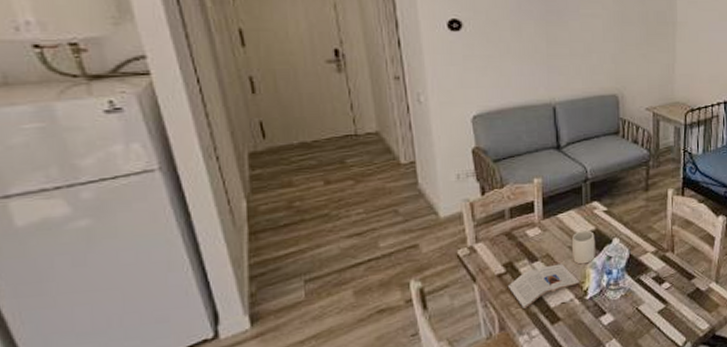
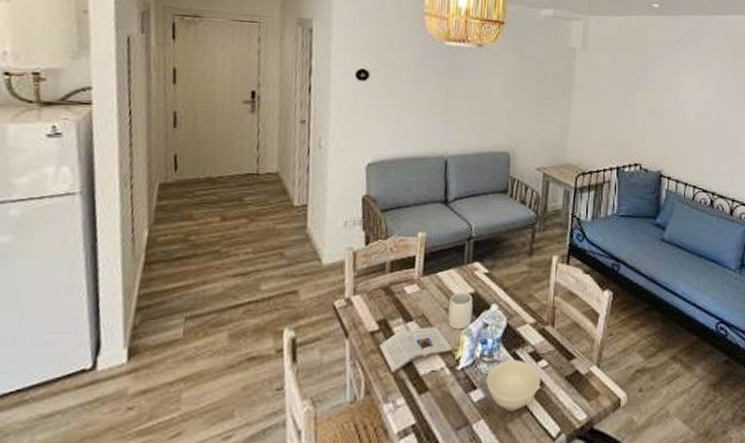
bowl: none [614,284,665,330] -> present [486,360,541,411]

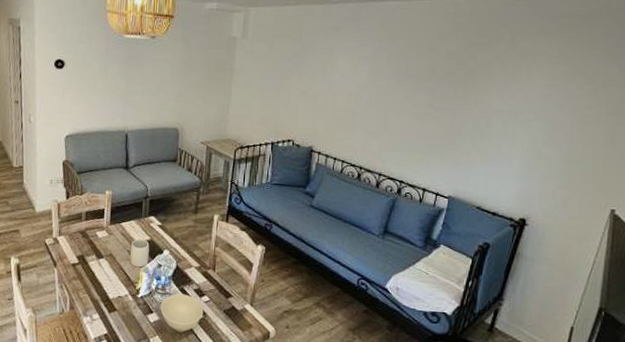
magazine: present [378,327,452,374] -> none [79,263,134,296]

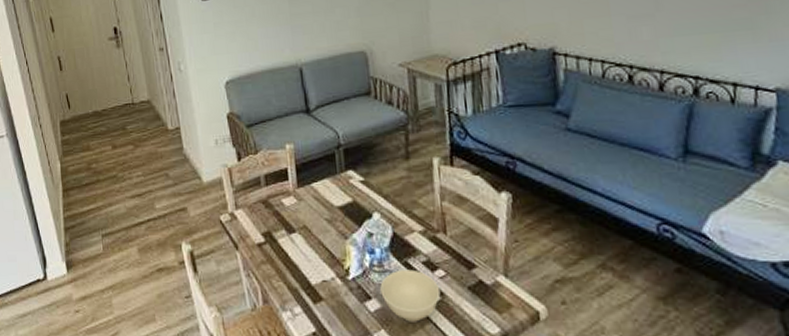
mug: present [130,239,149,268] -> none [328,202,355,240]

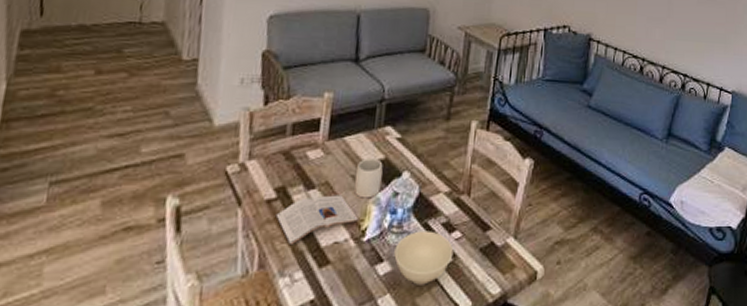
magazine: none [267,237,340,284] -> present [275,195,358,246]
mug: none [328,202,355,240] -> present [354,159,383,198]

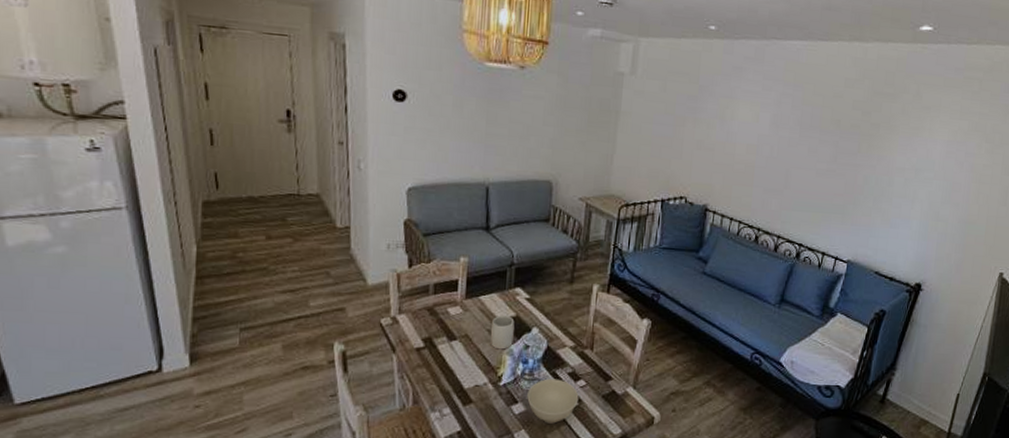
magazine: present [275,195,358,246] -> none [424,346,495,387]

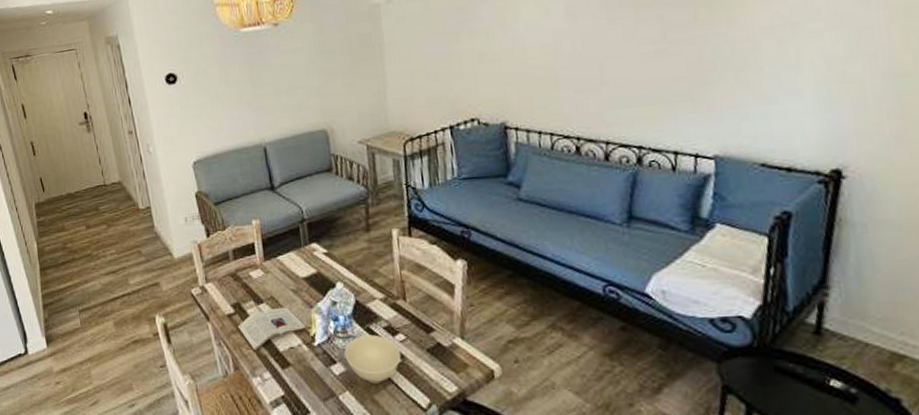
magazine: none [424,346,495,387] -> present [237,307,306,351]
mug: present [490,315,515,350] -> none [294,273,320,309]

